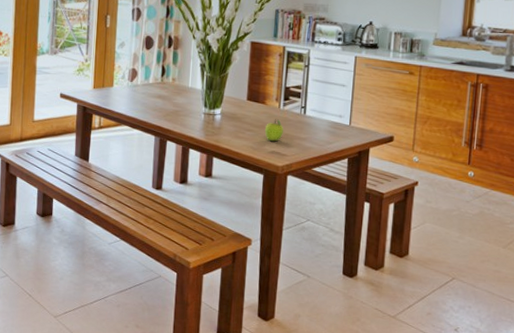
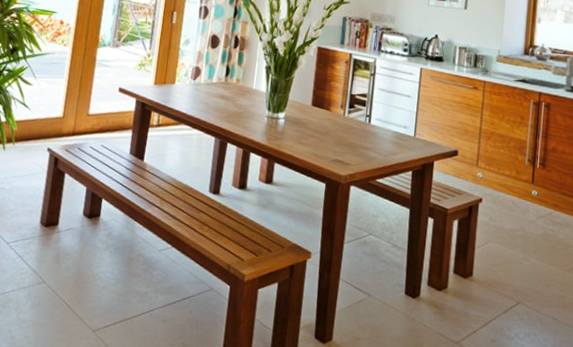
fruit: present [264,119,284,142] -> none [328,126,348,150]

